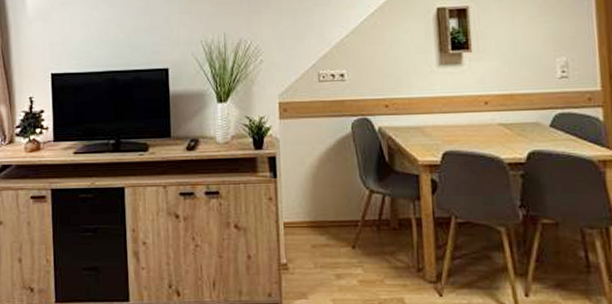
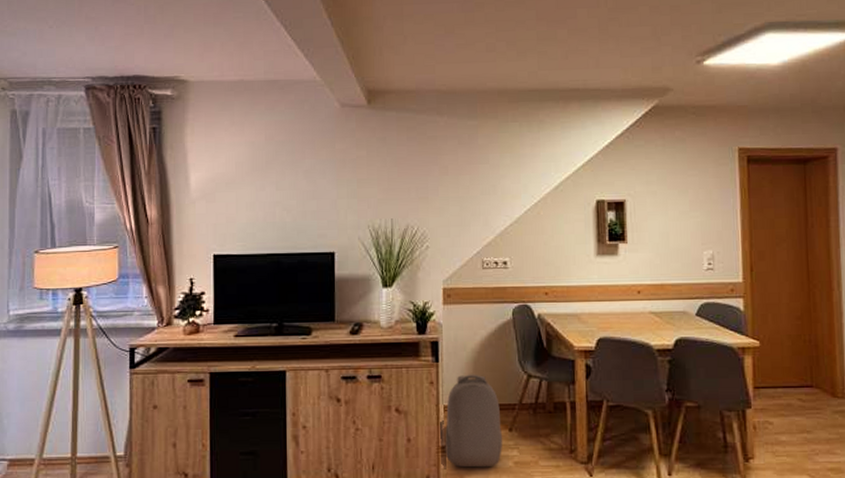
backpack: none [285,189,347,286] -> present [444,374,503,468]

